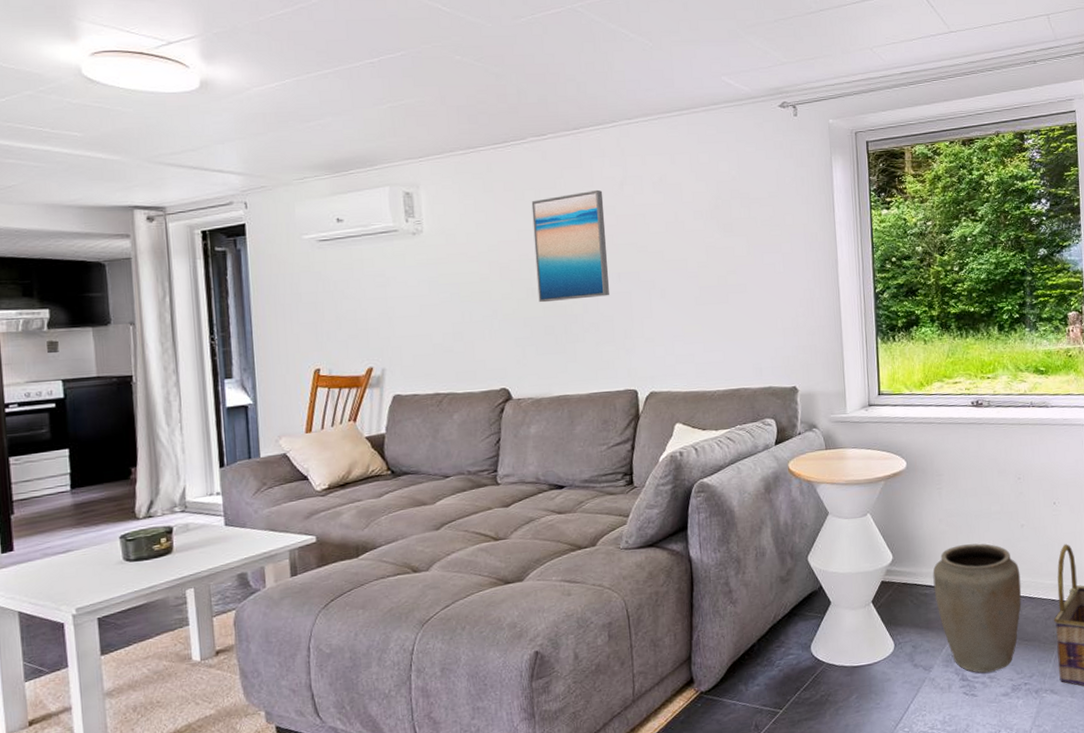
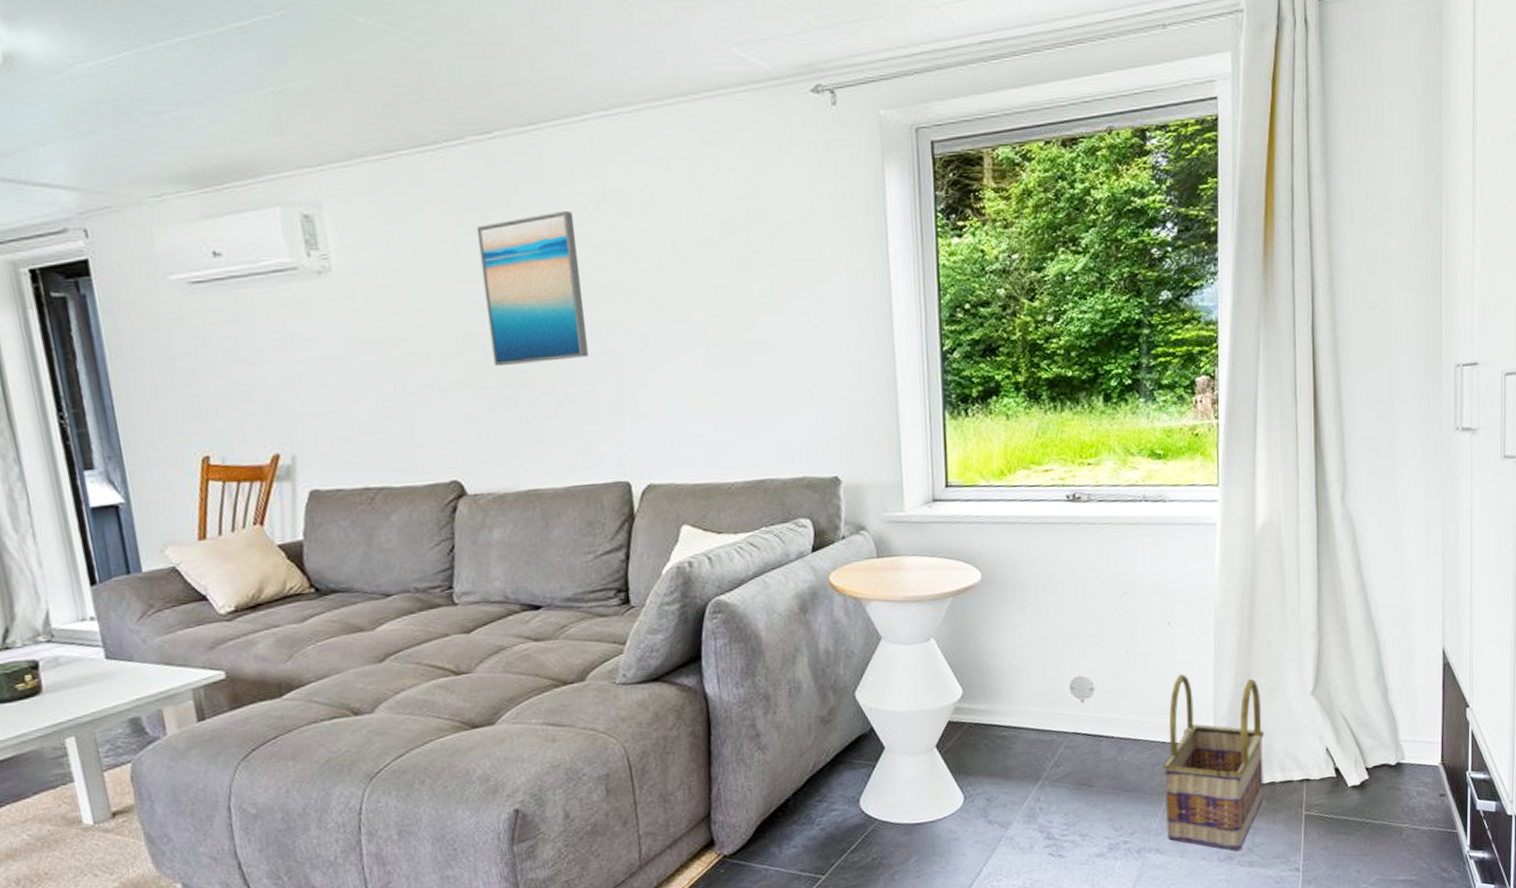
vase: present [933,543,1022,673] -> none [1013,674,1124,831]

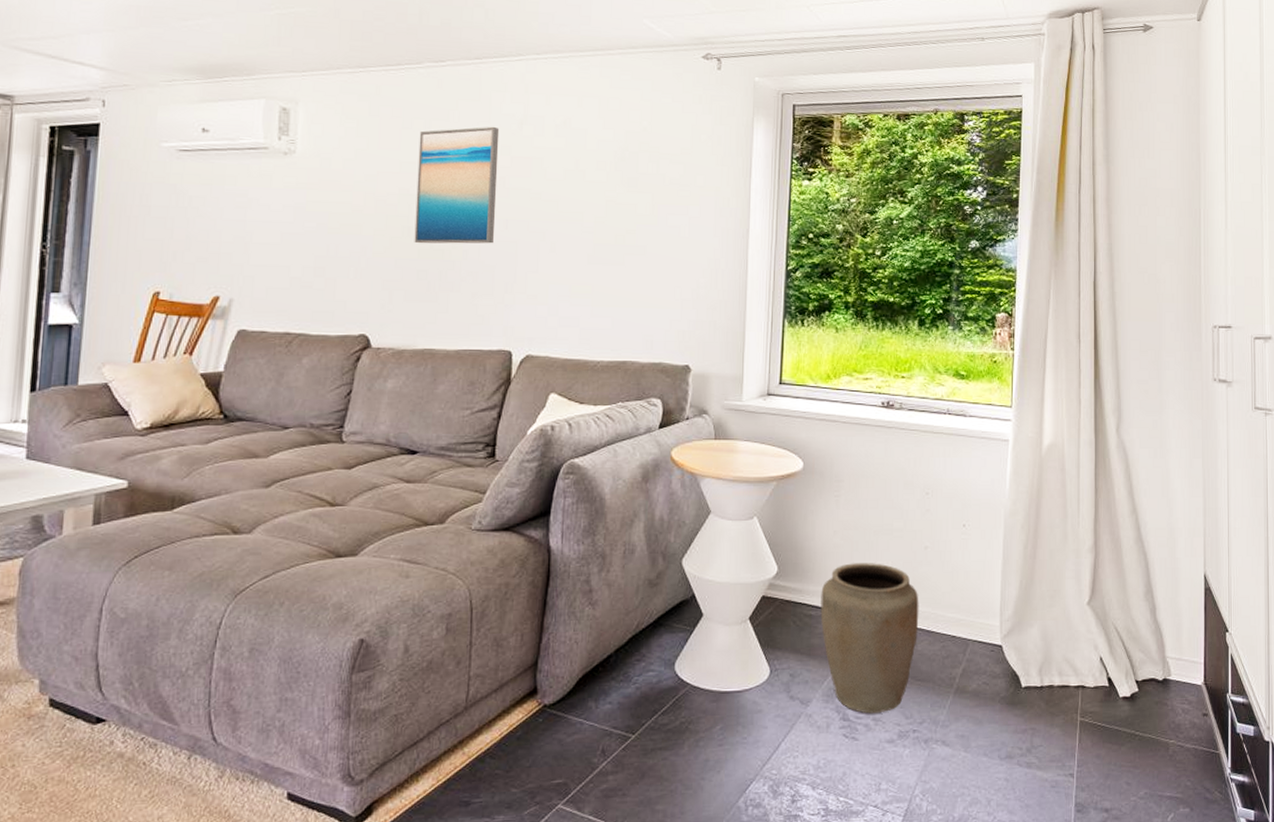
vase: none [1013,674,1124,831] -> present [820,563,919,714]
basket: present [1162,674,1265,851] -> none [951,573,1045,750]

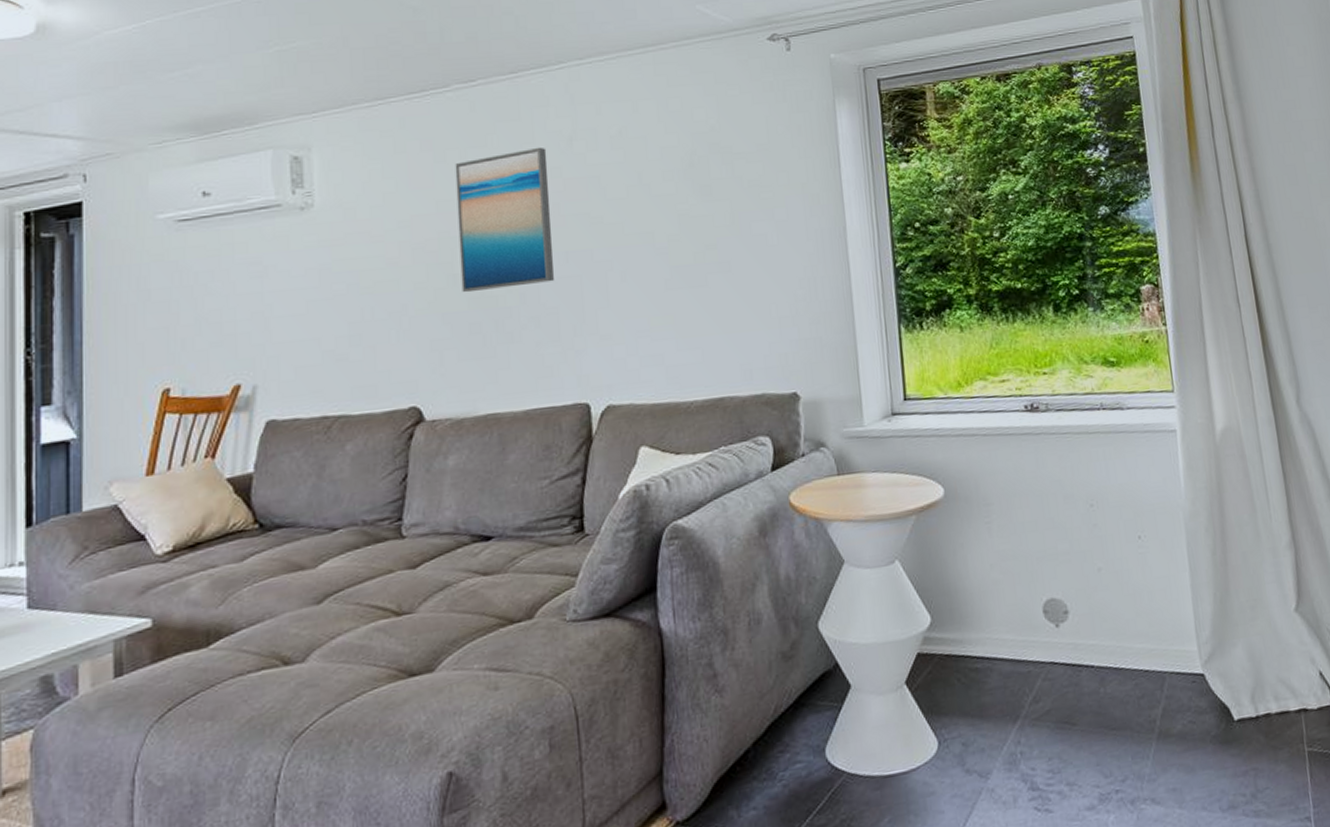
vase: present [820,563,919,714] -> none [985,595,1105,779]

